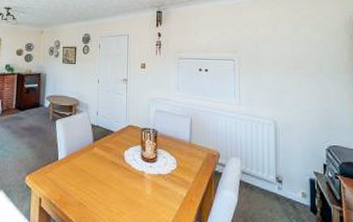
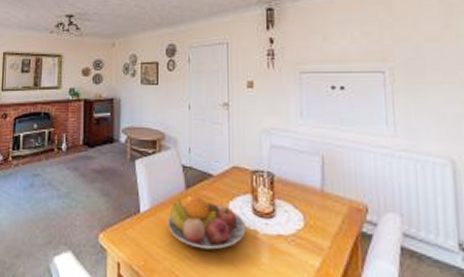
fruit bowl: none [79,148,136,186] -> present [167,197,246,250]

